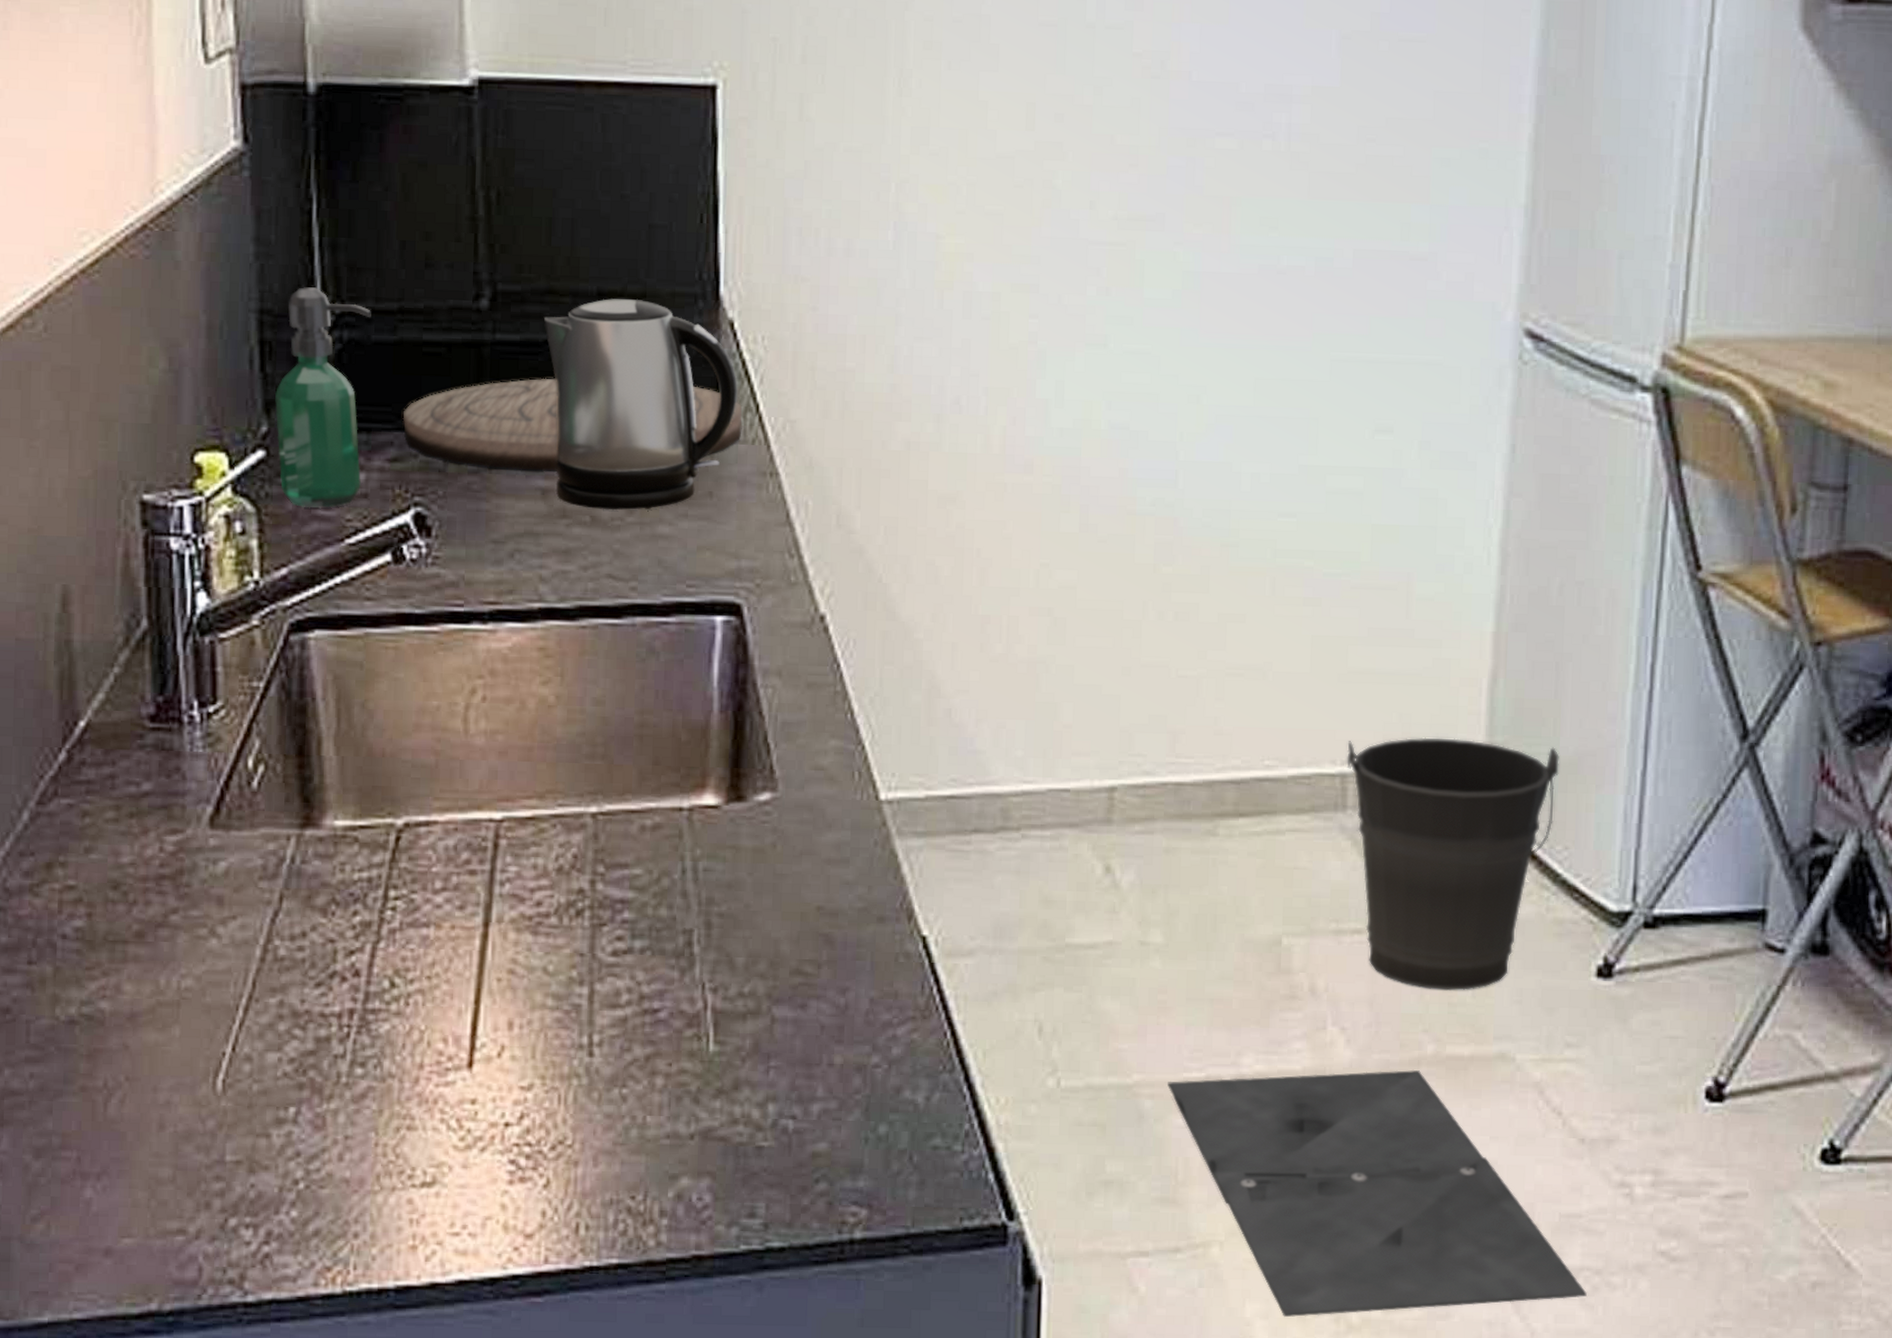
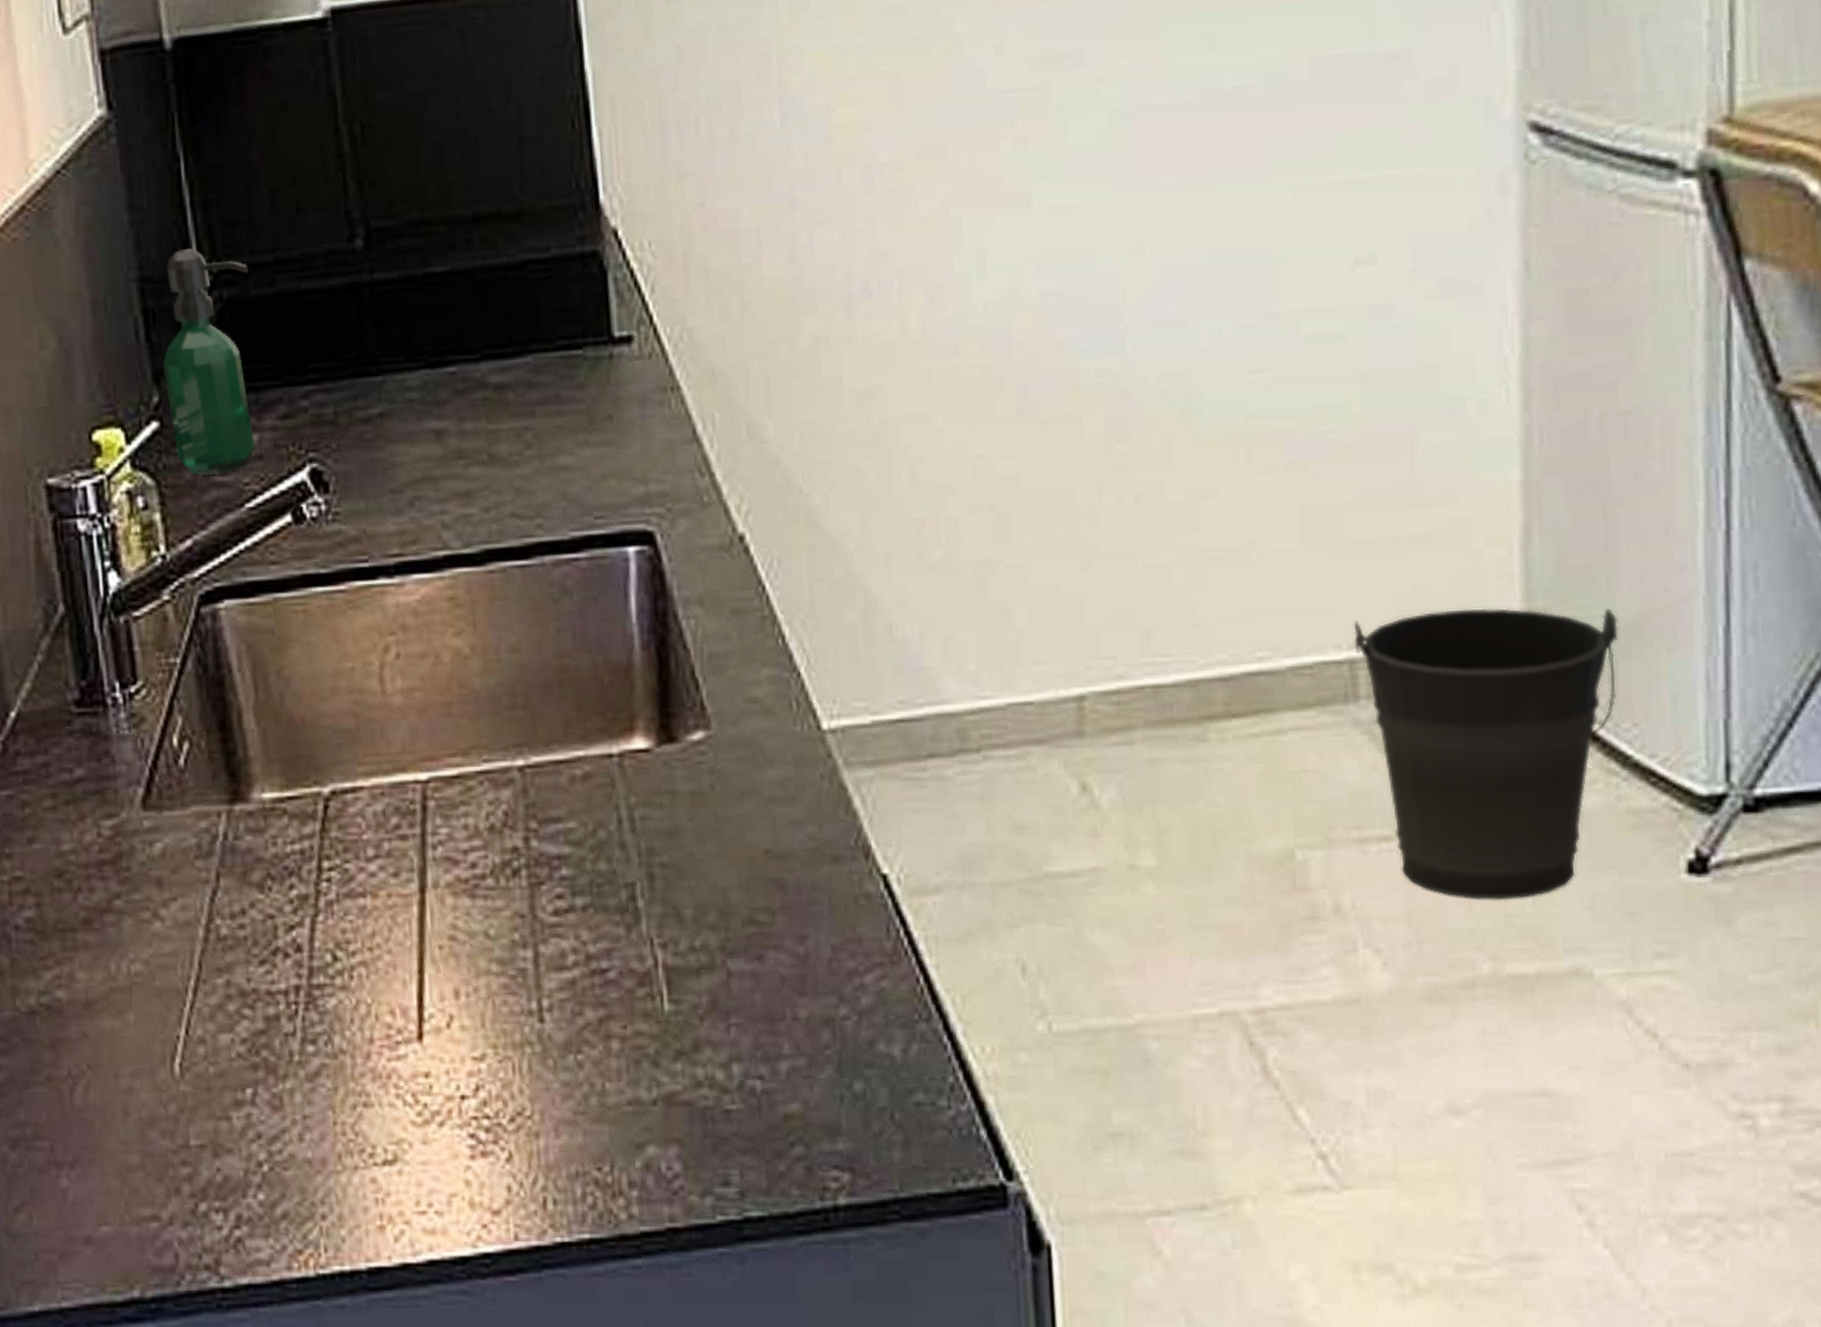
cutting board: present [402,378,743,471] -> none [289,304,637,415]
kettle: present [543,298,738,511] -> none [420,218,629,446]
door mat: present [1168,1069,1587,1318] -> none [1175,992,1708,1280]

